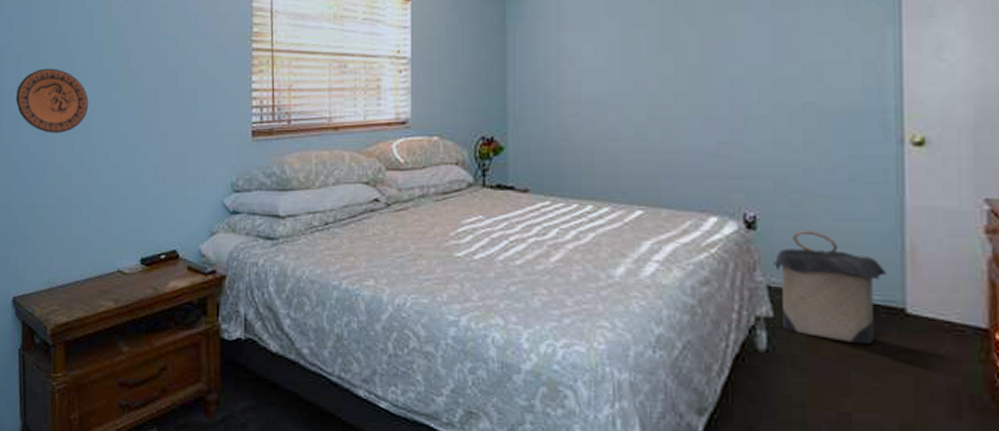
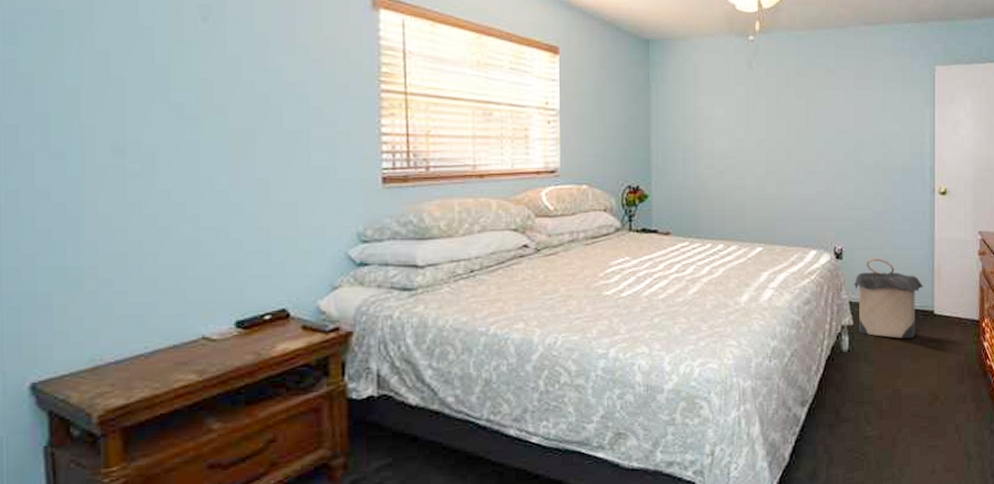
decorative plate: present [15,68,89,133] -> none [24,95,150,177]

